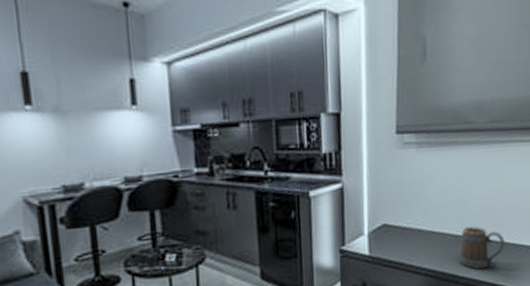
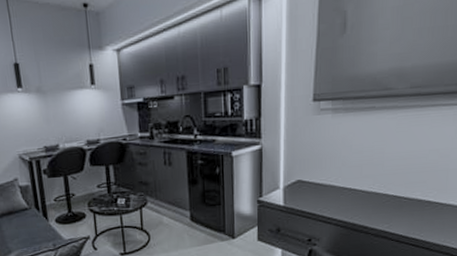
mug: present [458,226,506,270] -> none [369,184,420,223]

